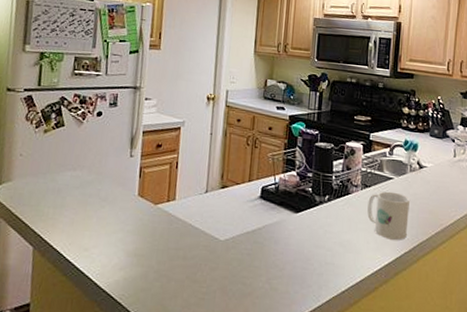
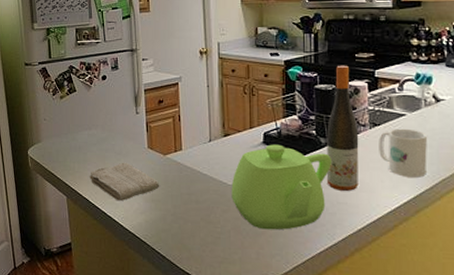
washcloth: none [65,210,146,255] -> present [90,162,160,202]
teapot: none [221,199,324,291] -> present [231,144,332,230]
wine bottle: none [317,125,351,251] -> present [326,65,359,191]

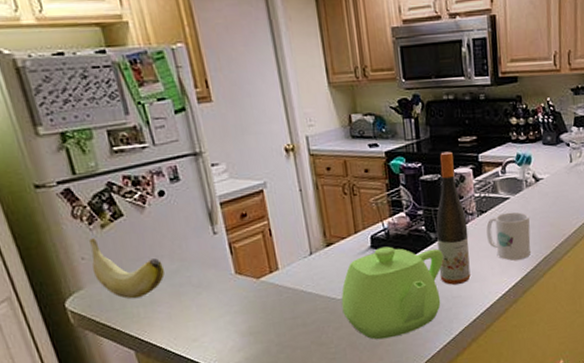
banana: none [49,105,97,156] -> present [88,238,165,299]
washcloth: present [90,162,160,202] -> none [162,295,258,343]

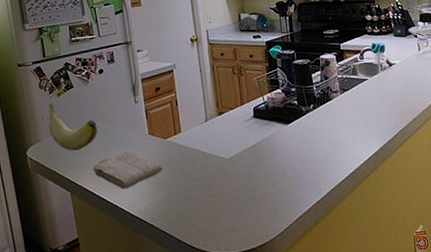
washcloth: none [162,295,258,343] -> present [93,150,163,190]
teapot: present [341,246,444,340] -> none [229,116,313,196]
wine bottle: present [436,151,471,285] -> none [306,41,336,151]
mug: present [486,212,531,261] -> none [348,91,388,132]

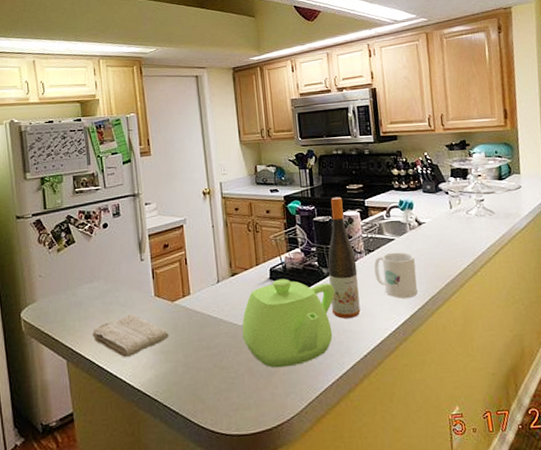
banana: present [48,103,98,151] -> none [45,260,100,313]
teapot: none [229,116,313,196] -> present [242,279,335,368]
wine bottle: none [306,41,336,151] -> present [327,197,361,319]
mug: none [348,91,388,132] -> present [374,252,418,299]

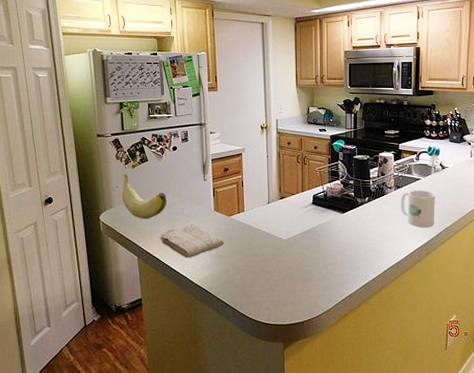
banana: none [45,260,100,313] -> present [121,174,168,219]
teapot: present [242,279,335,368] -> none [286,204,366,275]
wine bottle: present [327,197,361,319] -> none [361,140,386,240]

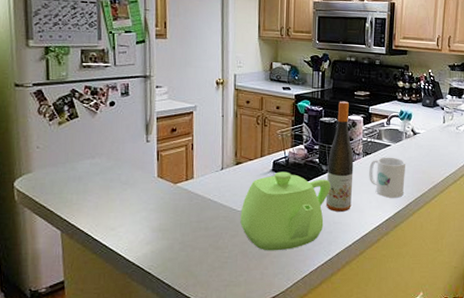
banana: present [121,174,168,219] -> none [43,132,101,187]
washcloth: present [160,224,225,259] -> none [90,192,169,233]
teapot: none [286,204,366,275] -> present [240,171,331,251]
wine bottle: none [361,140,386,240] -> present [325,101,354,212]

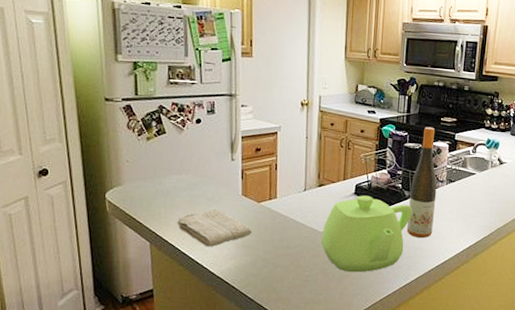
washcloth: none [90,192,169,233] -> present [177,208,252,248]
mug: present [369,157,405,198] -> none [451,185,490,227]

